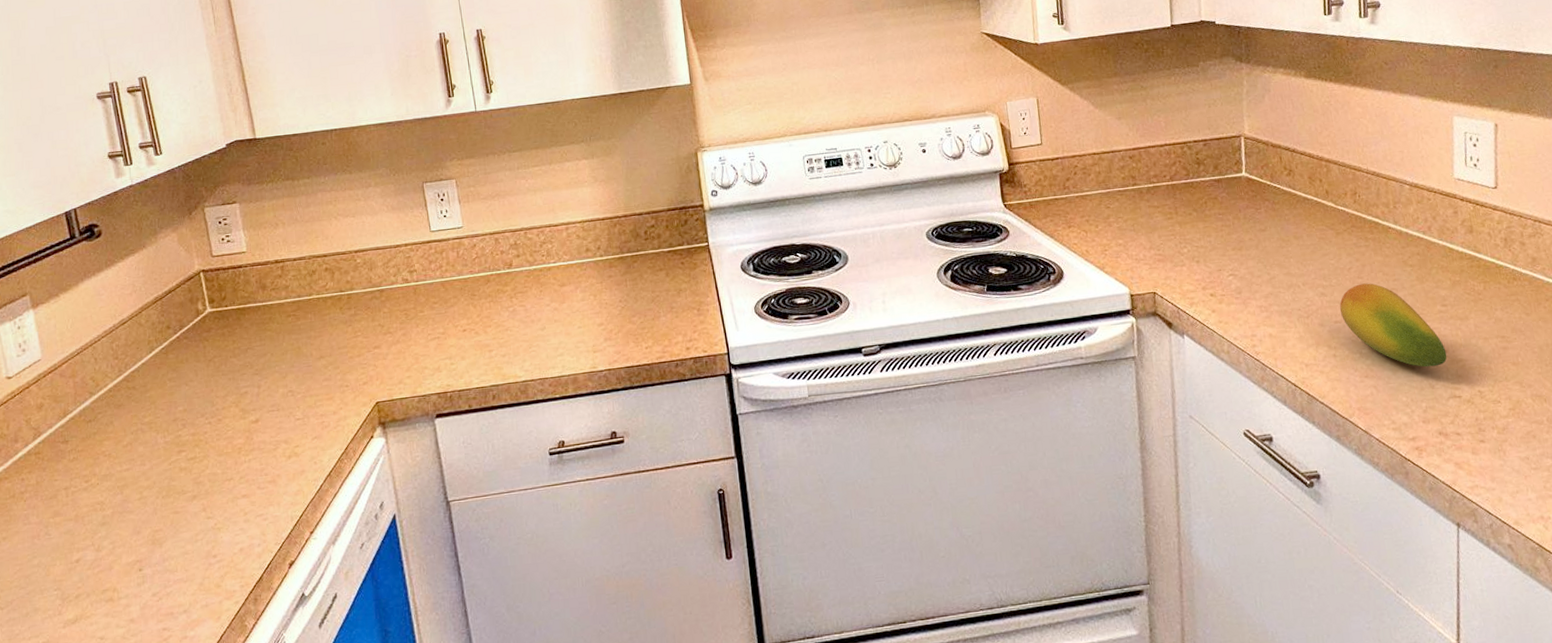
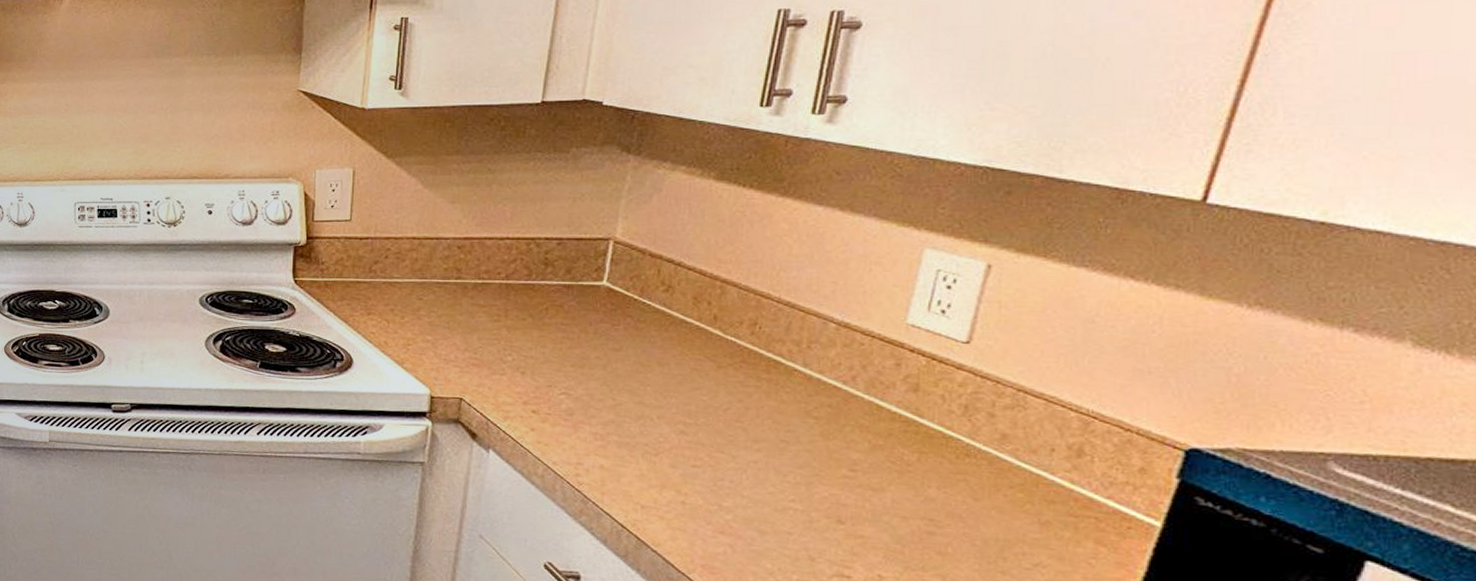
fruit: present [1339,283,1447,368] -> none [702,428,843,538]

